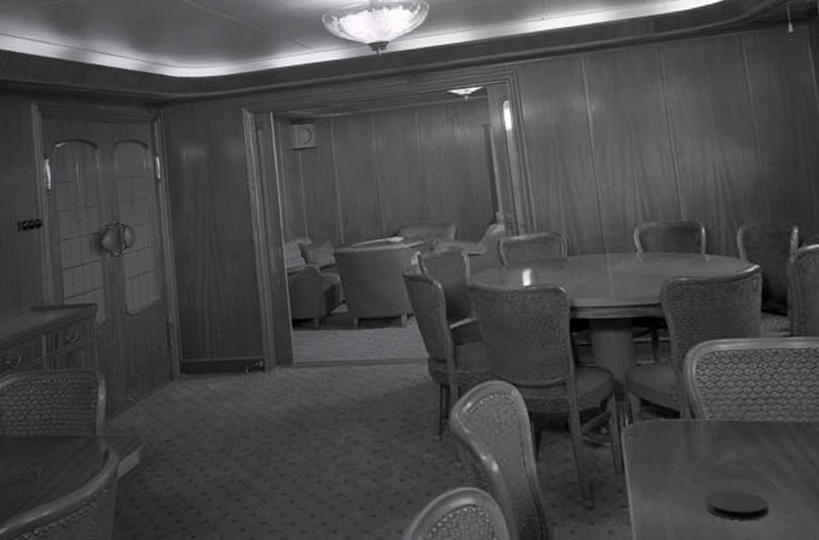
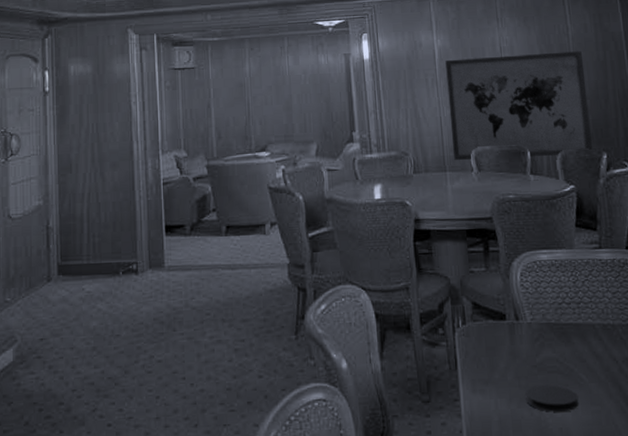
wall art: none [601,109,780,240] -> present [445,51,592,160]

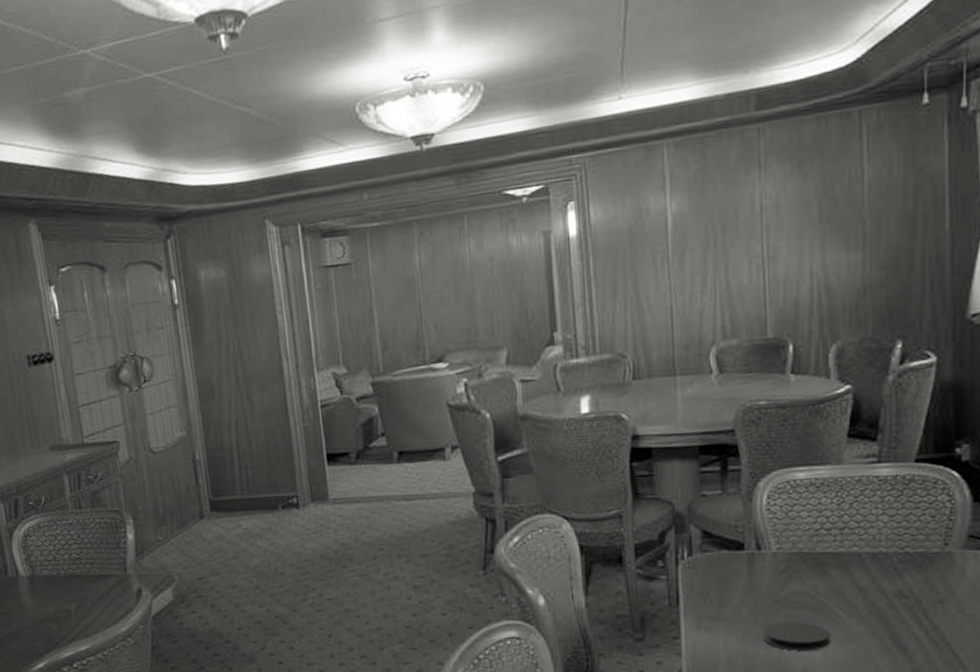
wall art: present [445,51,592,160] -> none [681,202,882,361]

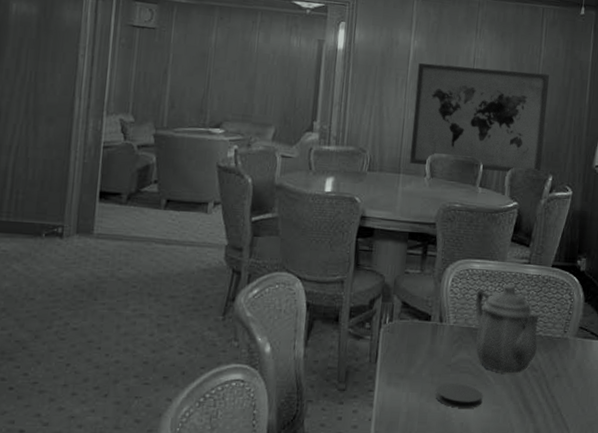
wall art: none [681,202,882,361] -> present [410,62,549,172]
teapot: none [805,493,906,604] -> present [475,285,541,374]

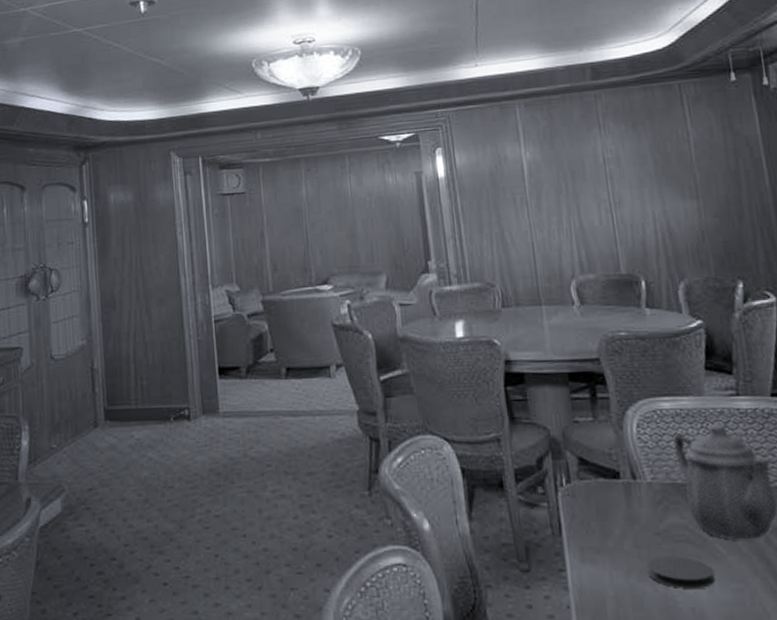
wall art: present [410,62,549,172] -> none [536,160,724,292]

